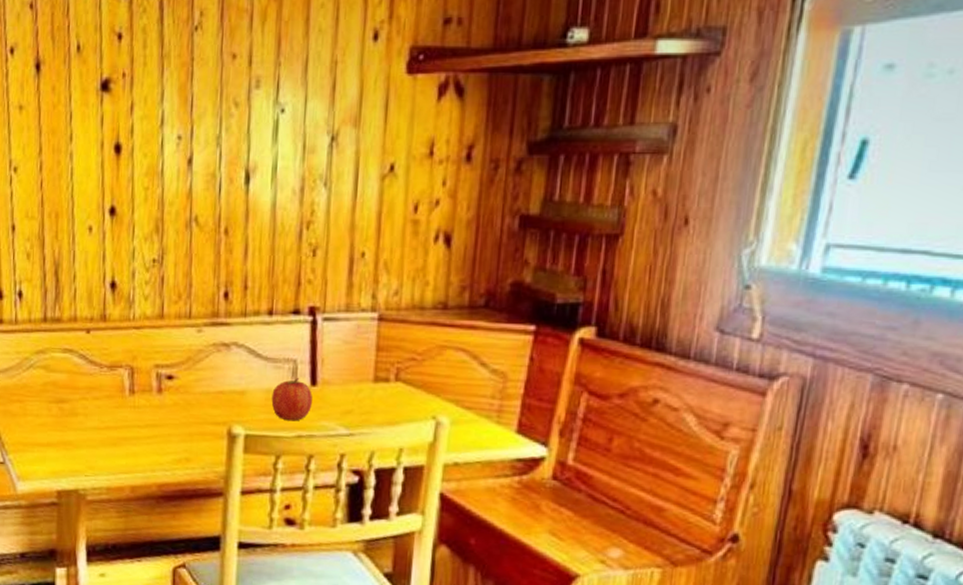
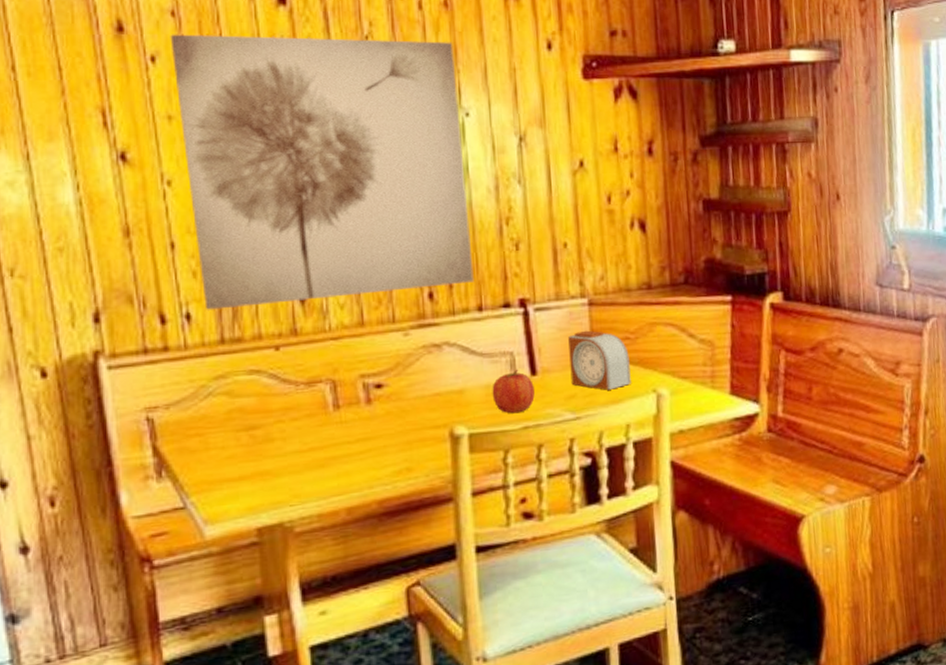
wall art: none [27,26,278,290] -> present [170,34,474,310]
alarm clock: none [349,346,413,411] -> present [568,330,631,390]

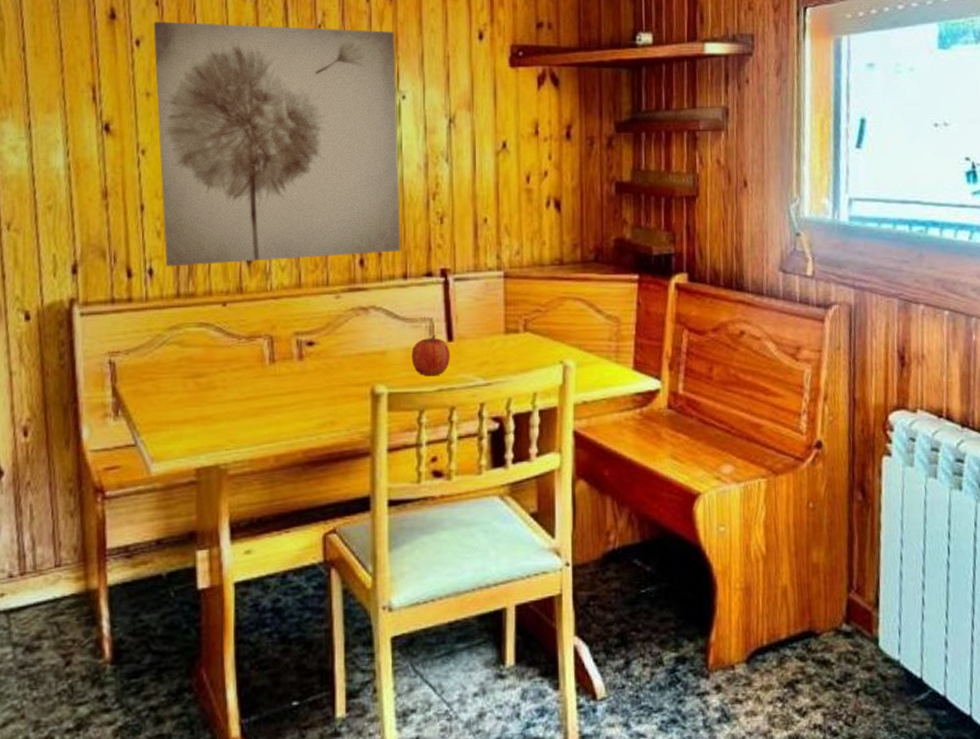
alarm clock: present [568,330,631,390] -> none [484,301,540,359]

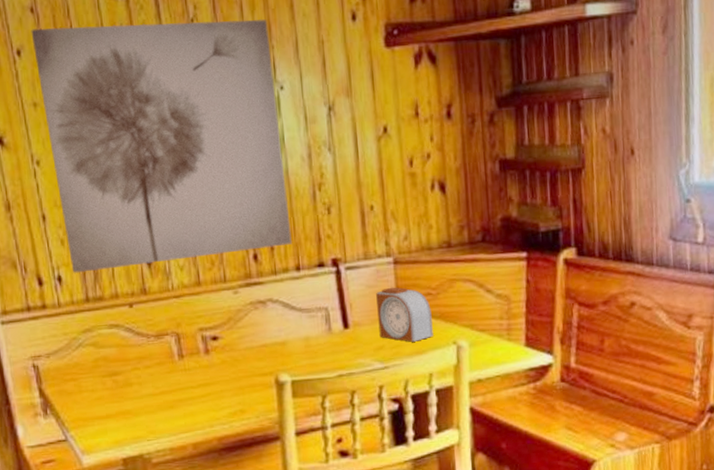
fruit: present [411,334,450,376] -> none [310,323,347,363]
alarm clock: none [484,301,540,359] -> present [376,287,433,342]

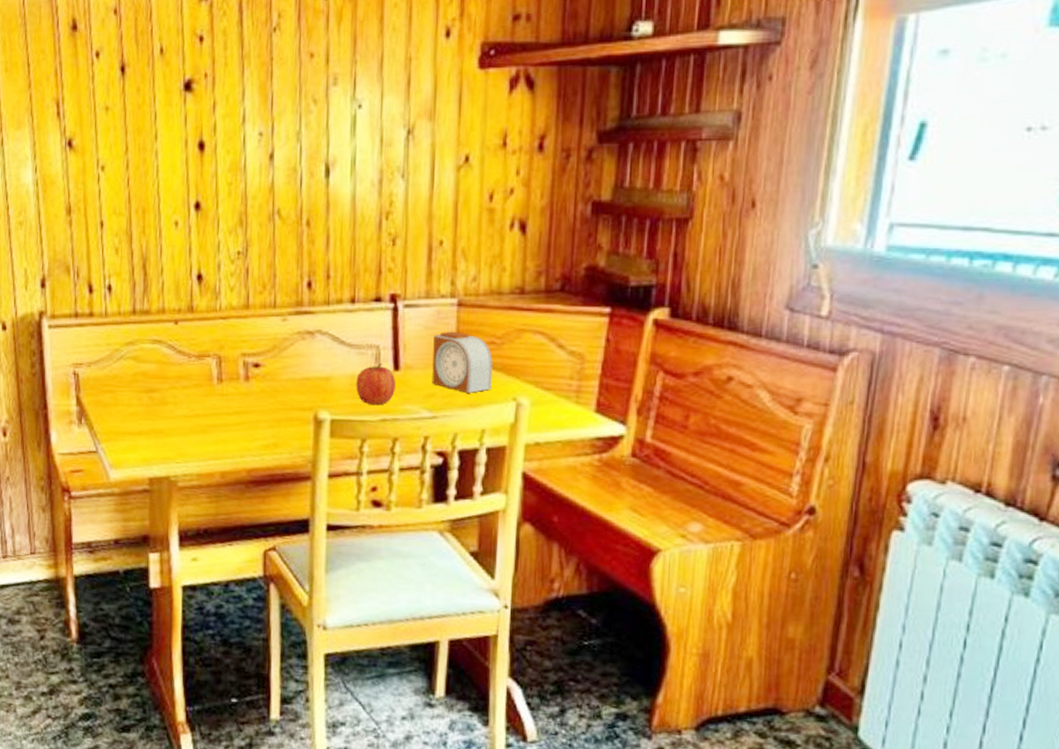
wall art: present [31,19,292,273] -> none [111,30,353,284]
fruit: none [310,323,347,363] -> present [356,362,396,406]

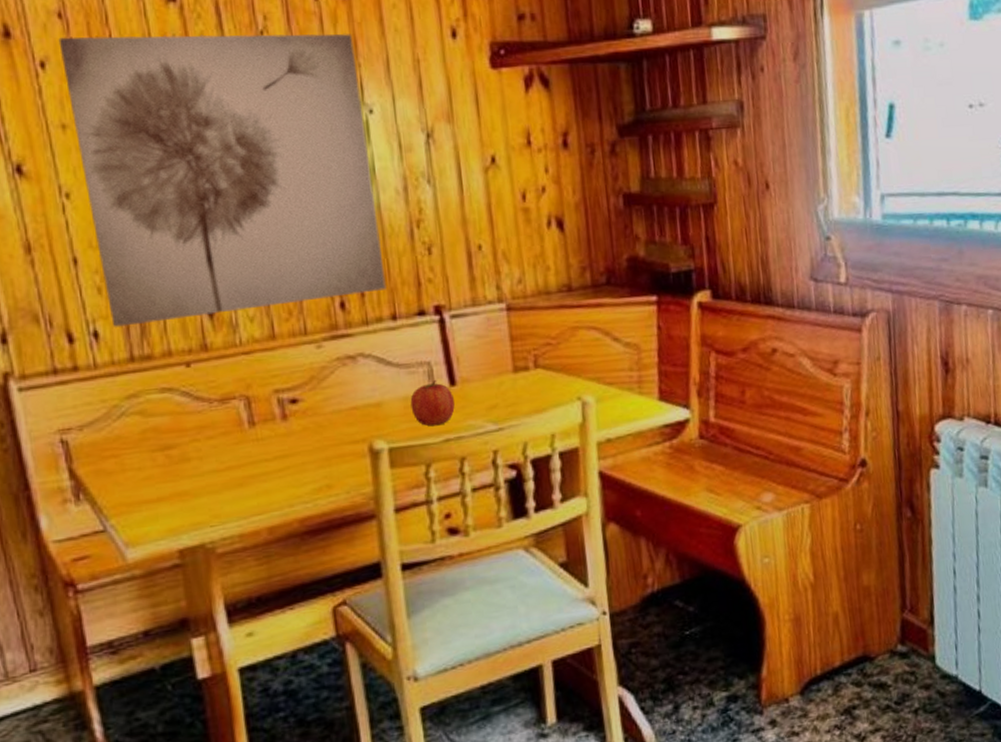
wall art: none [111,30,353,284] -> present [58,34,387,327]
alarm clock: present [432,331,493,393] -> none [487,336,555,399]

